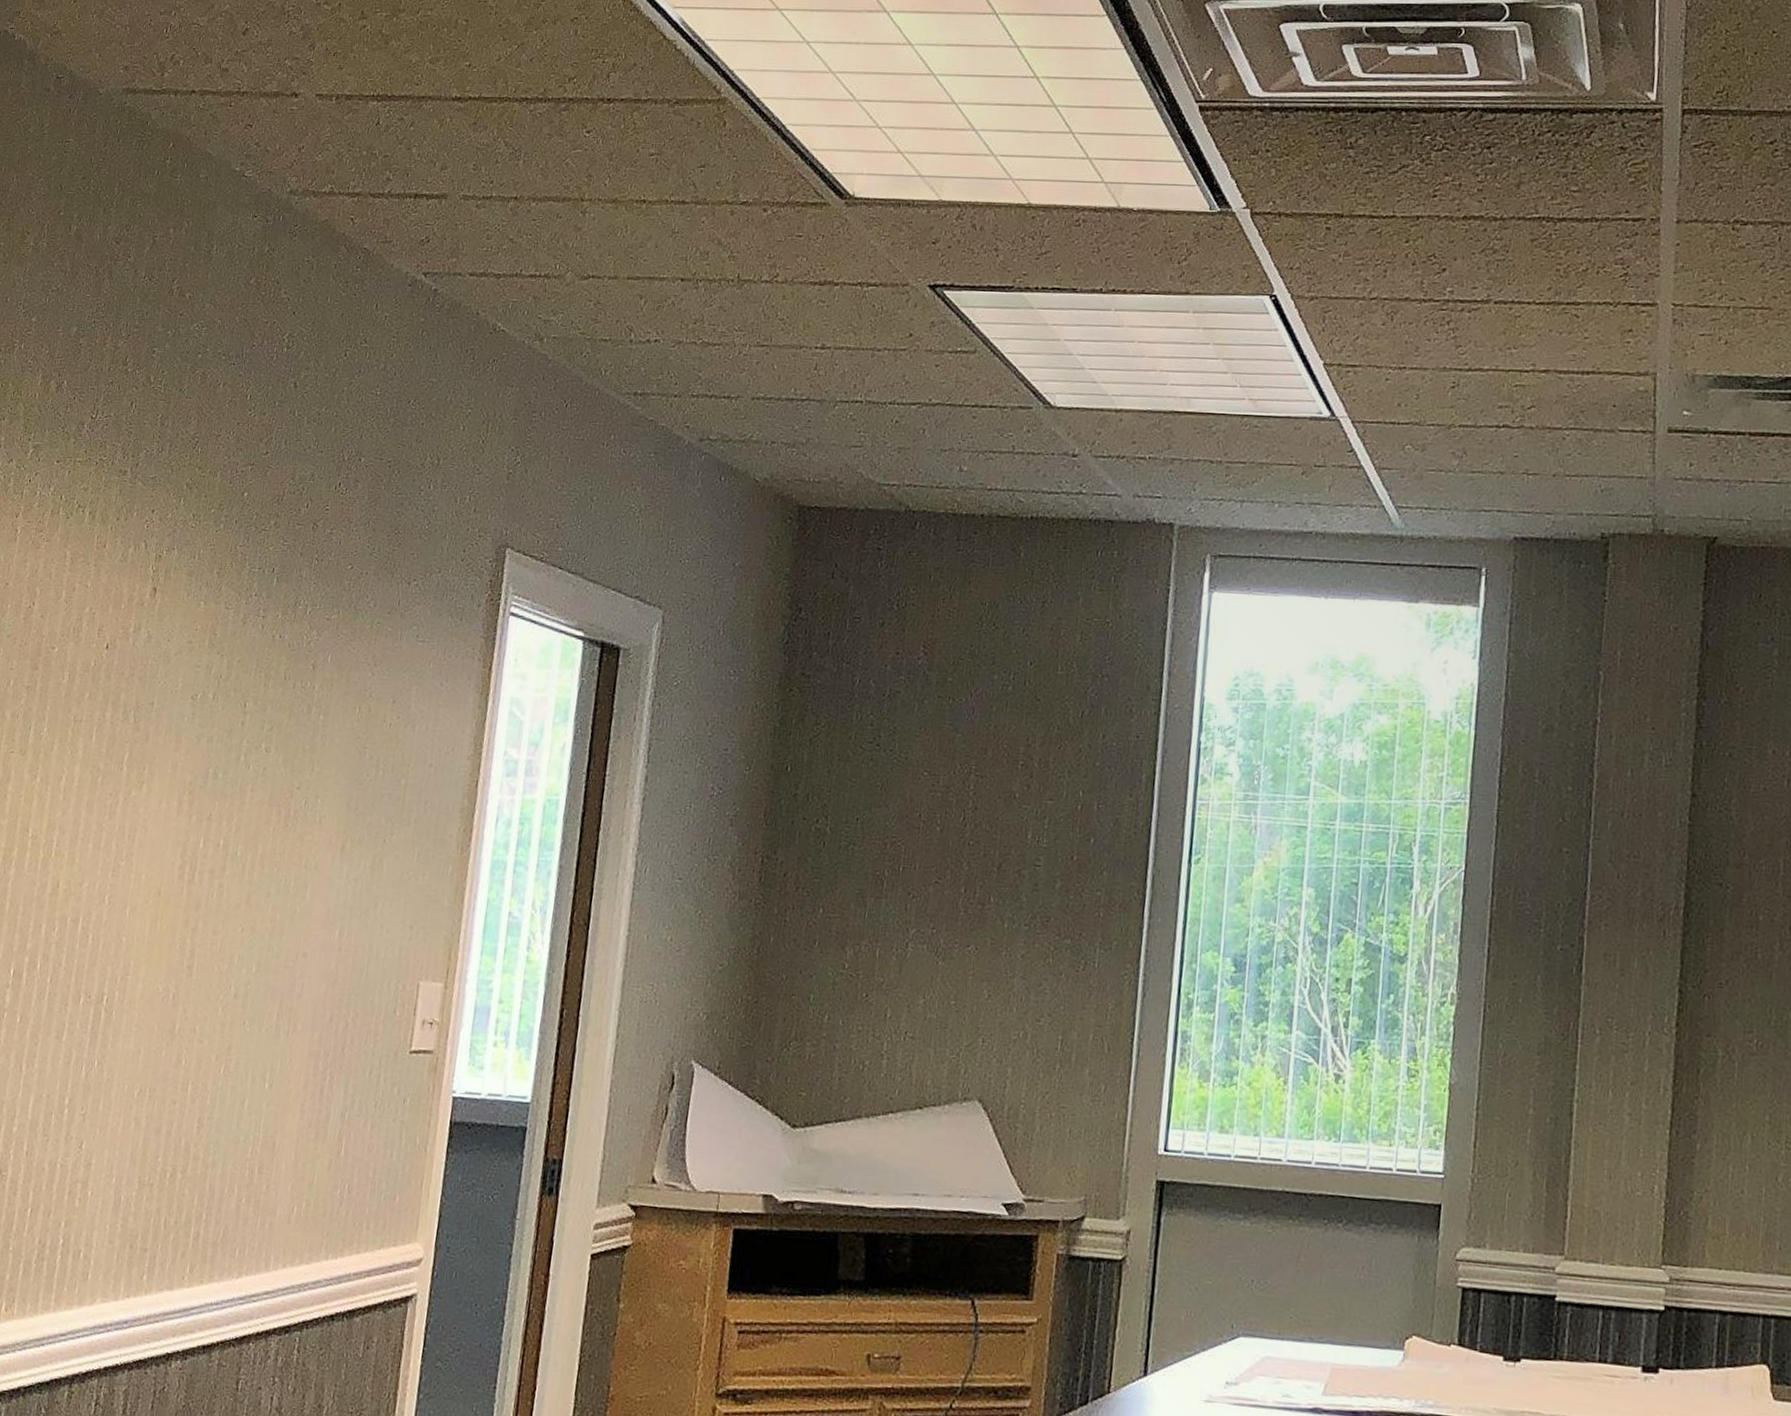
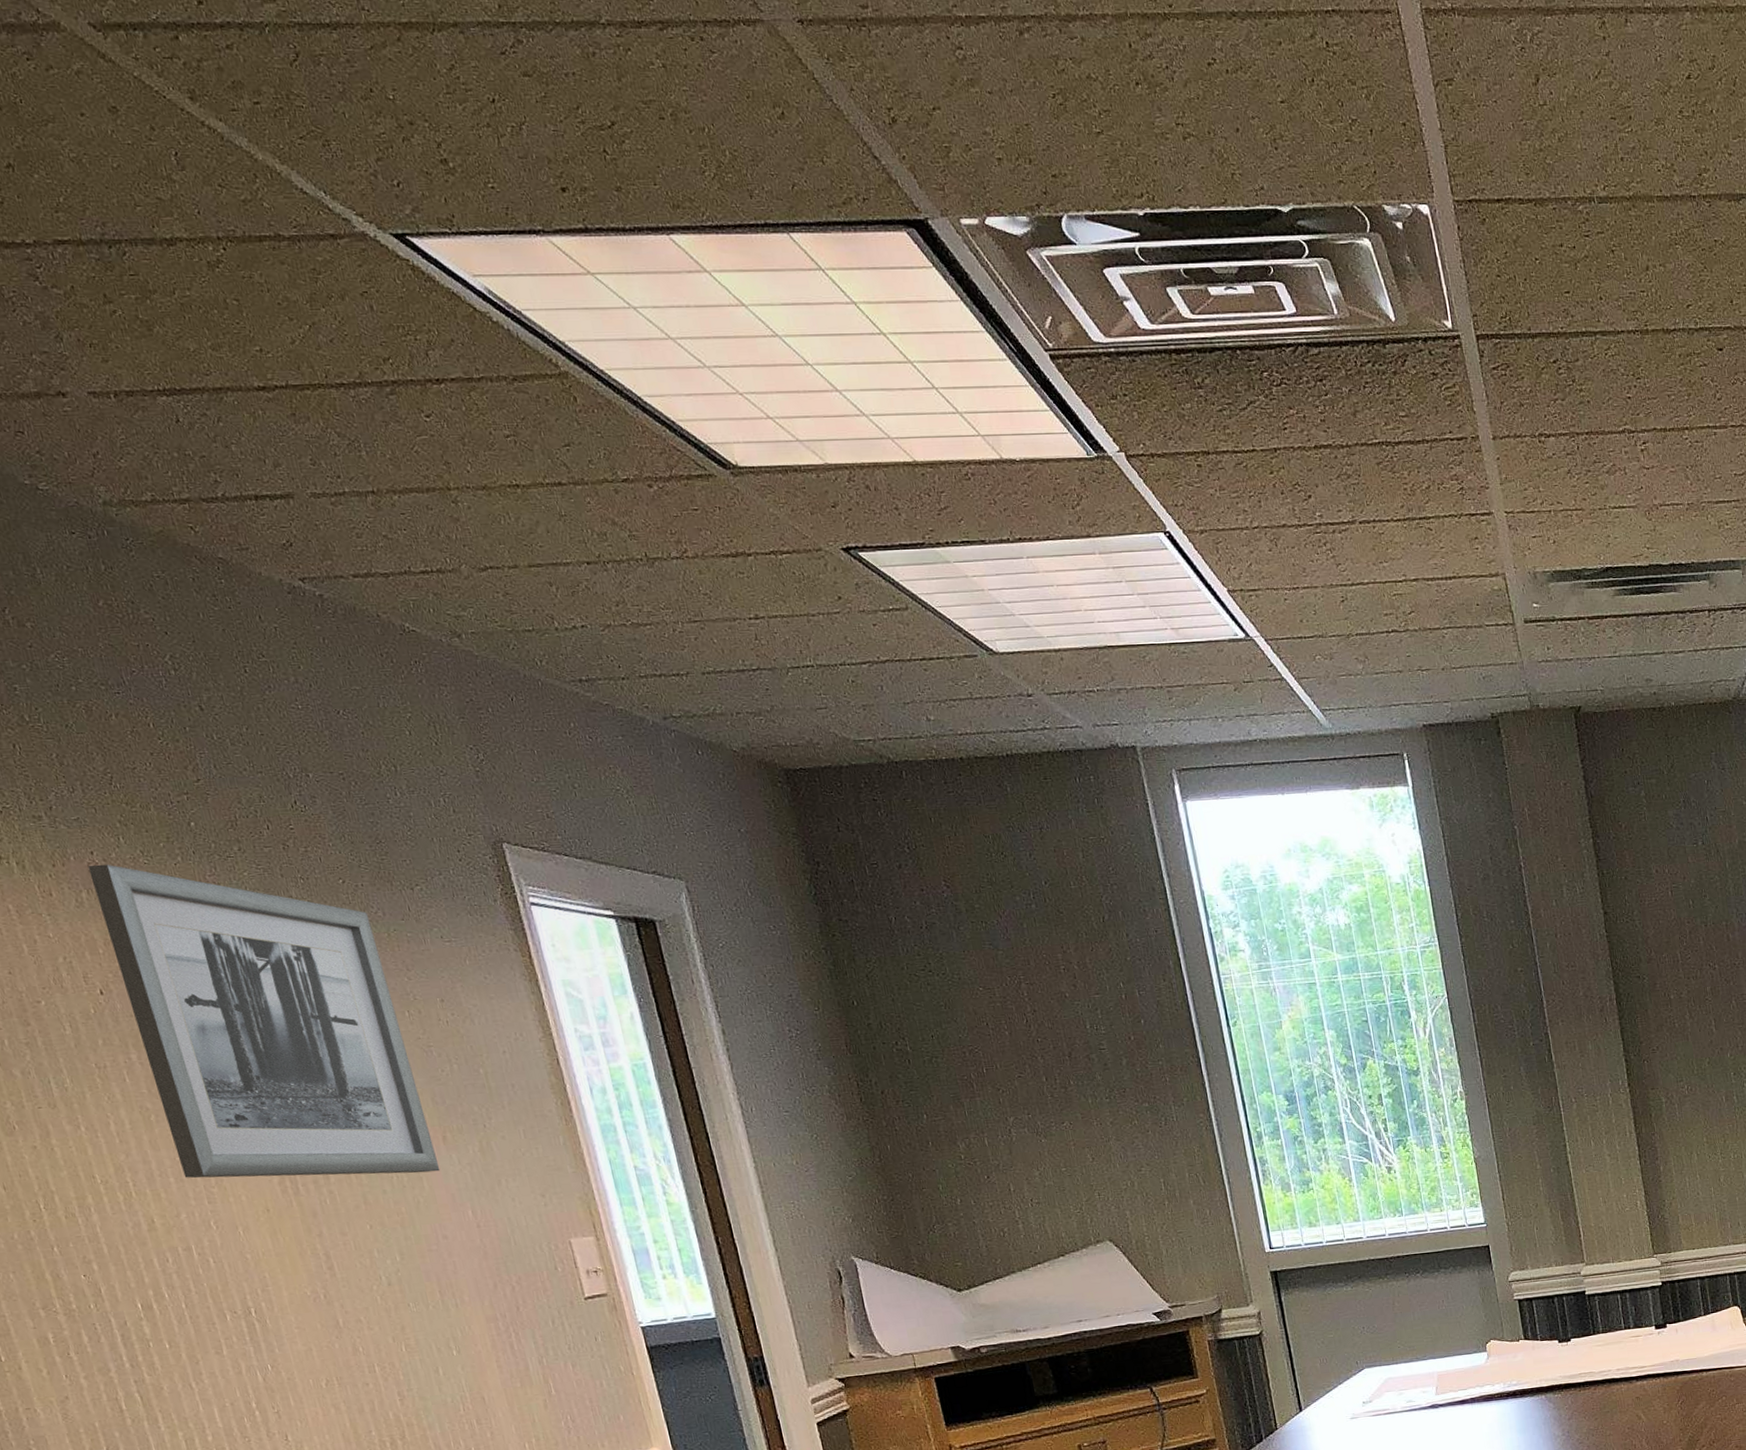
wall art: none [102,522,361,882] -> present [88,864,440,1179]

